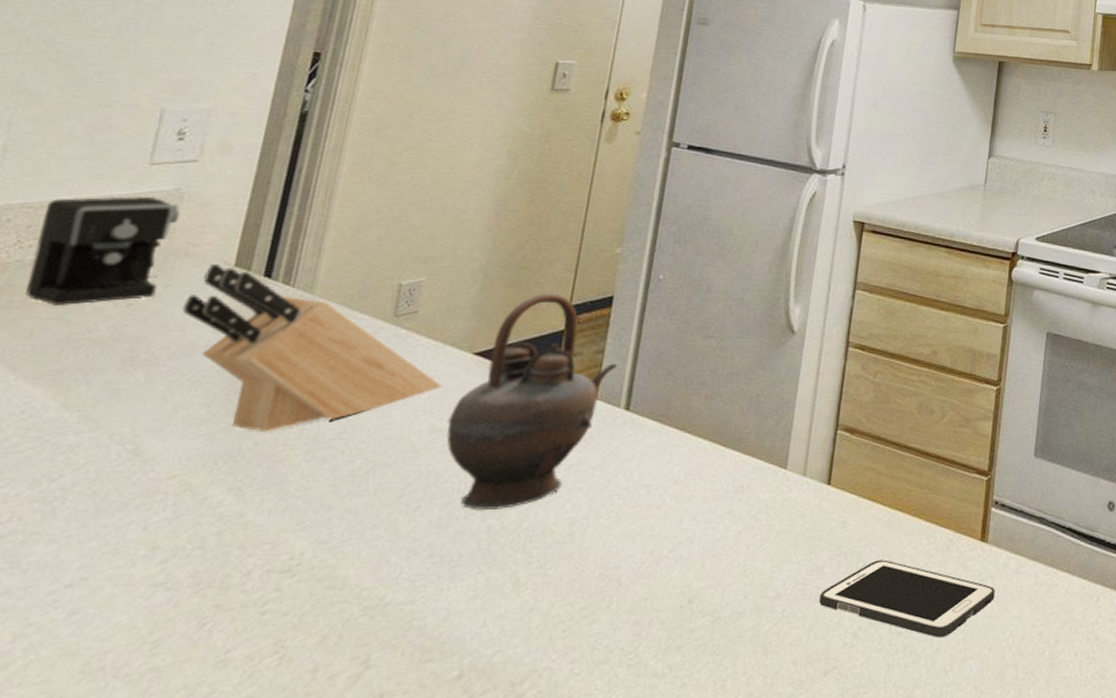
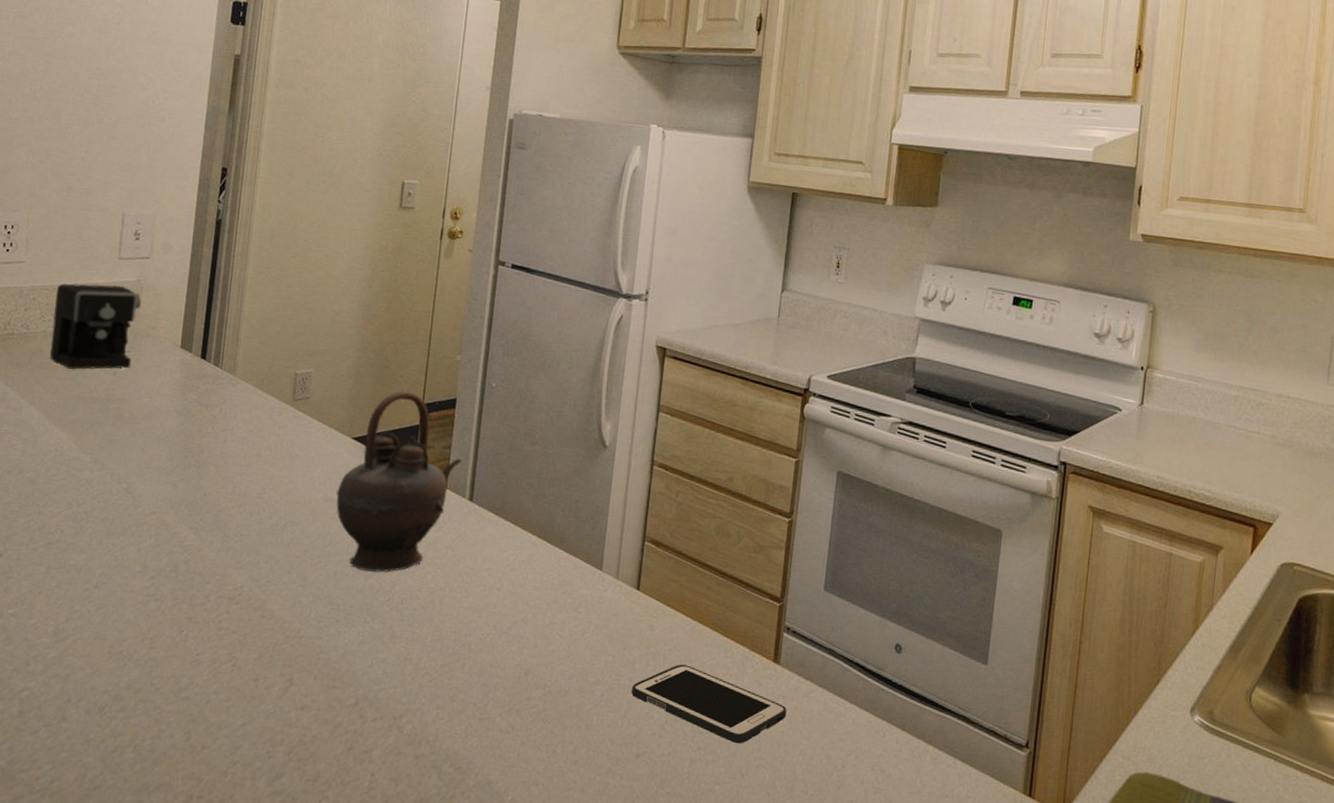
knife block: present [182,264,444,432] -> none [149,345,332,486]

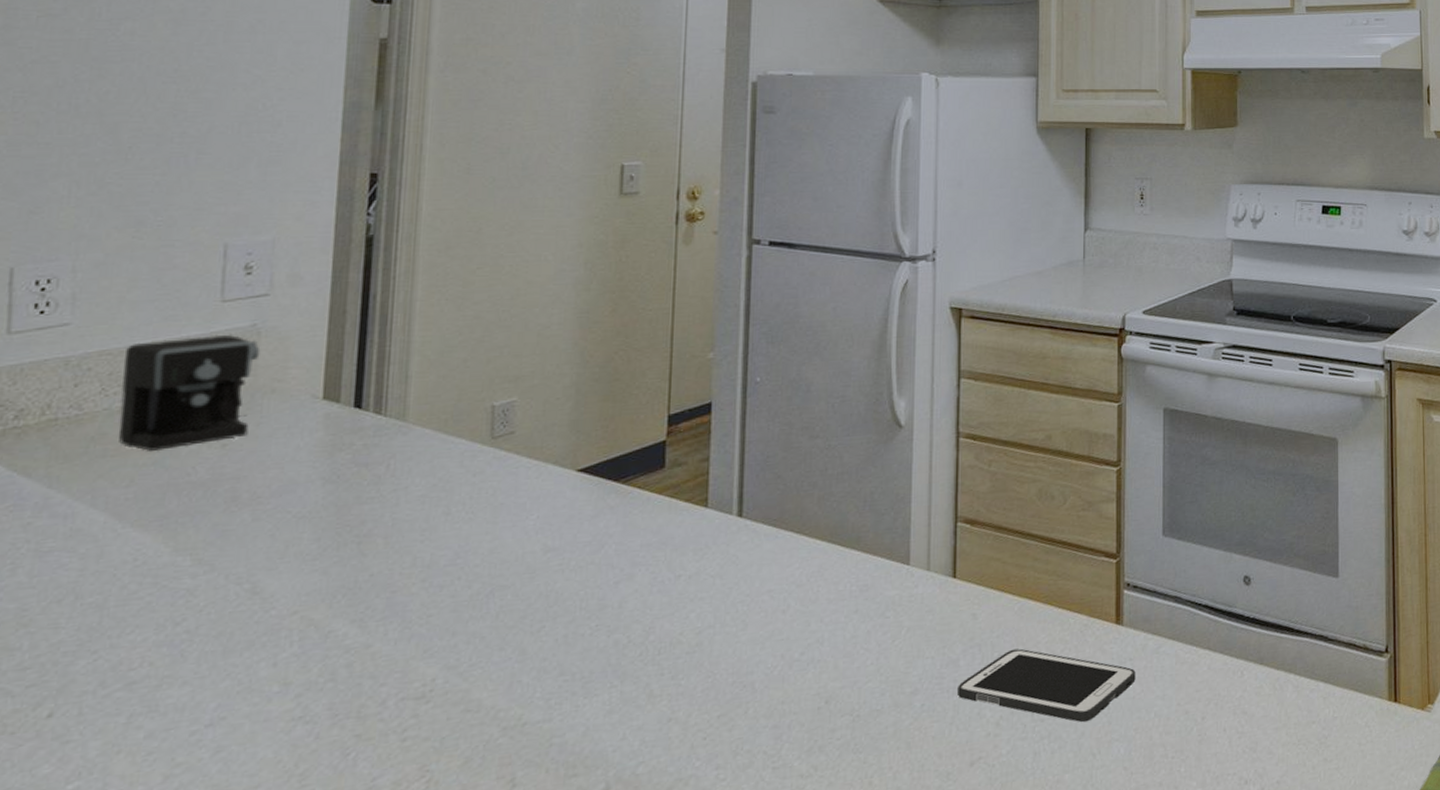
teapot: present [336,391,461,573] -> none [560,403,724,627]

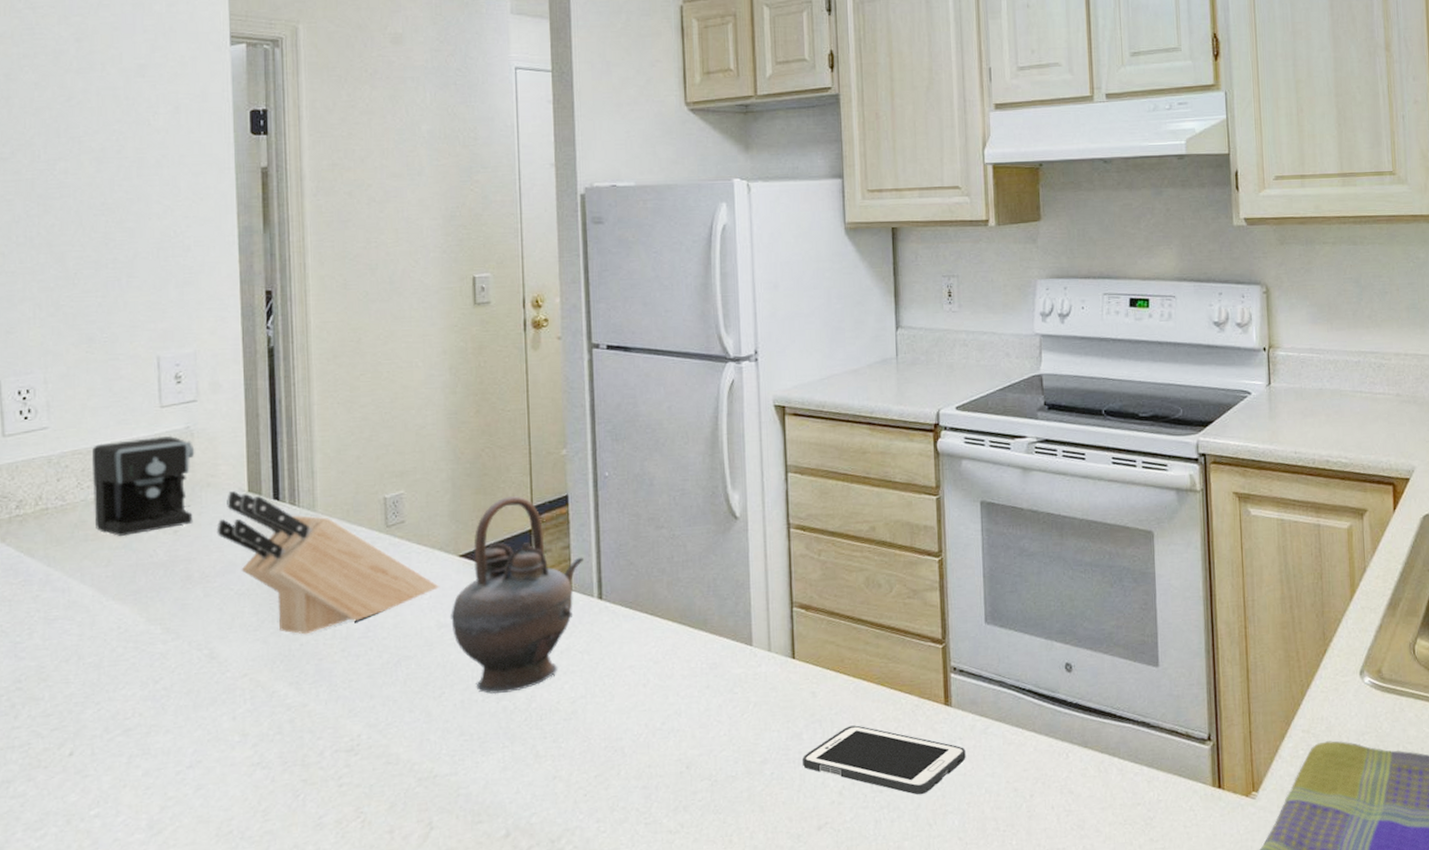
knife block: none [277,398,551,564] -> present [216,491,440,635]
teapot: none [560,403,724,627] -> present [451,496,583,695]

